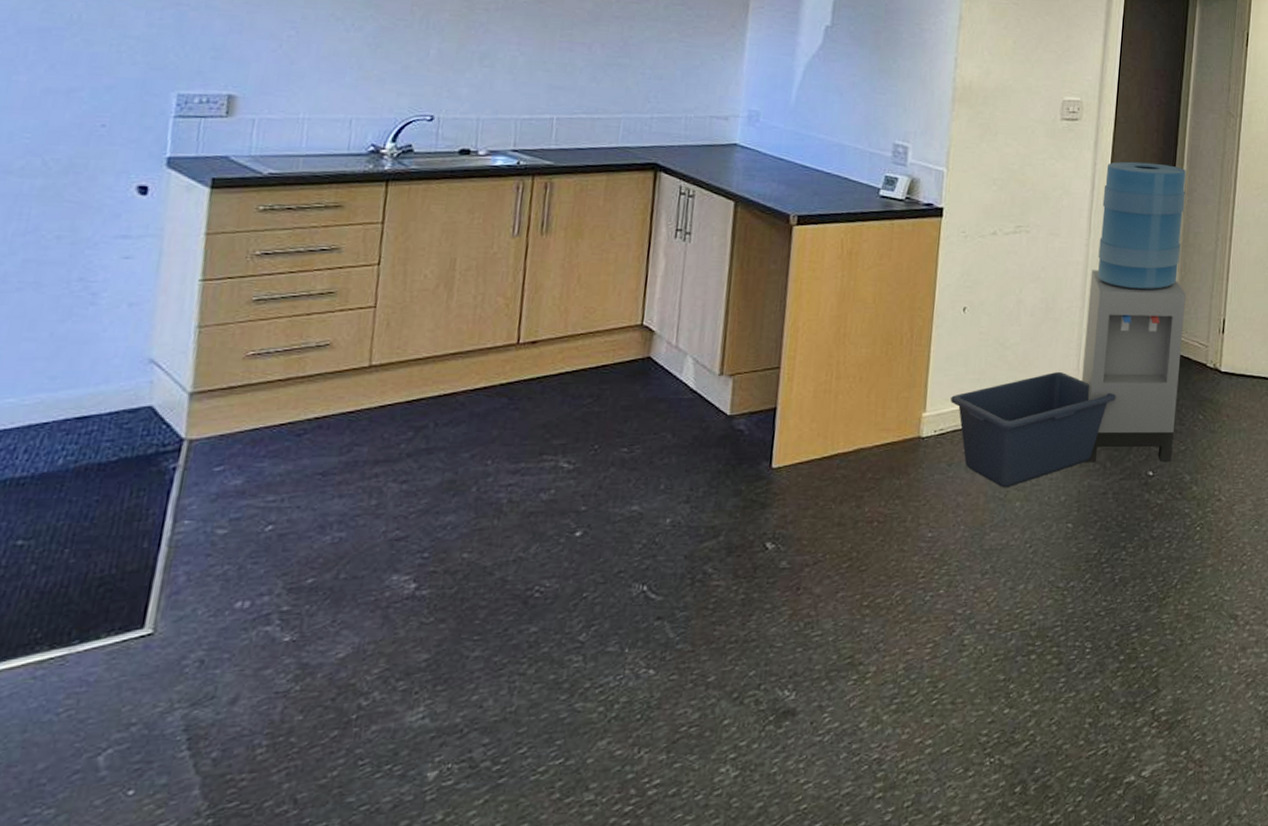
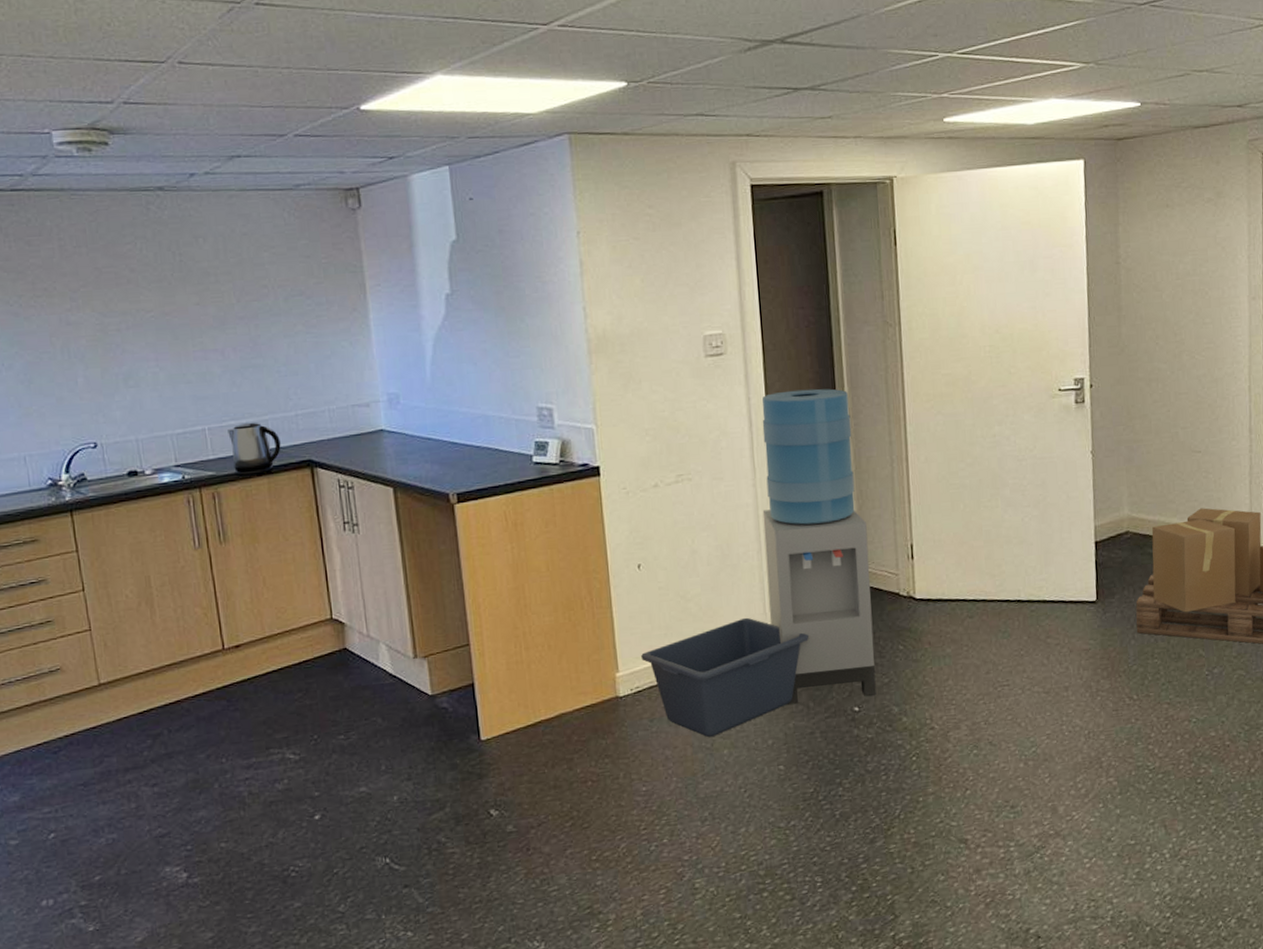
kettle: none [574,117,630,171] -> present [228,422,281,477]

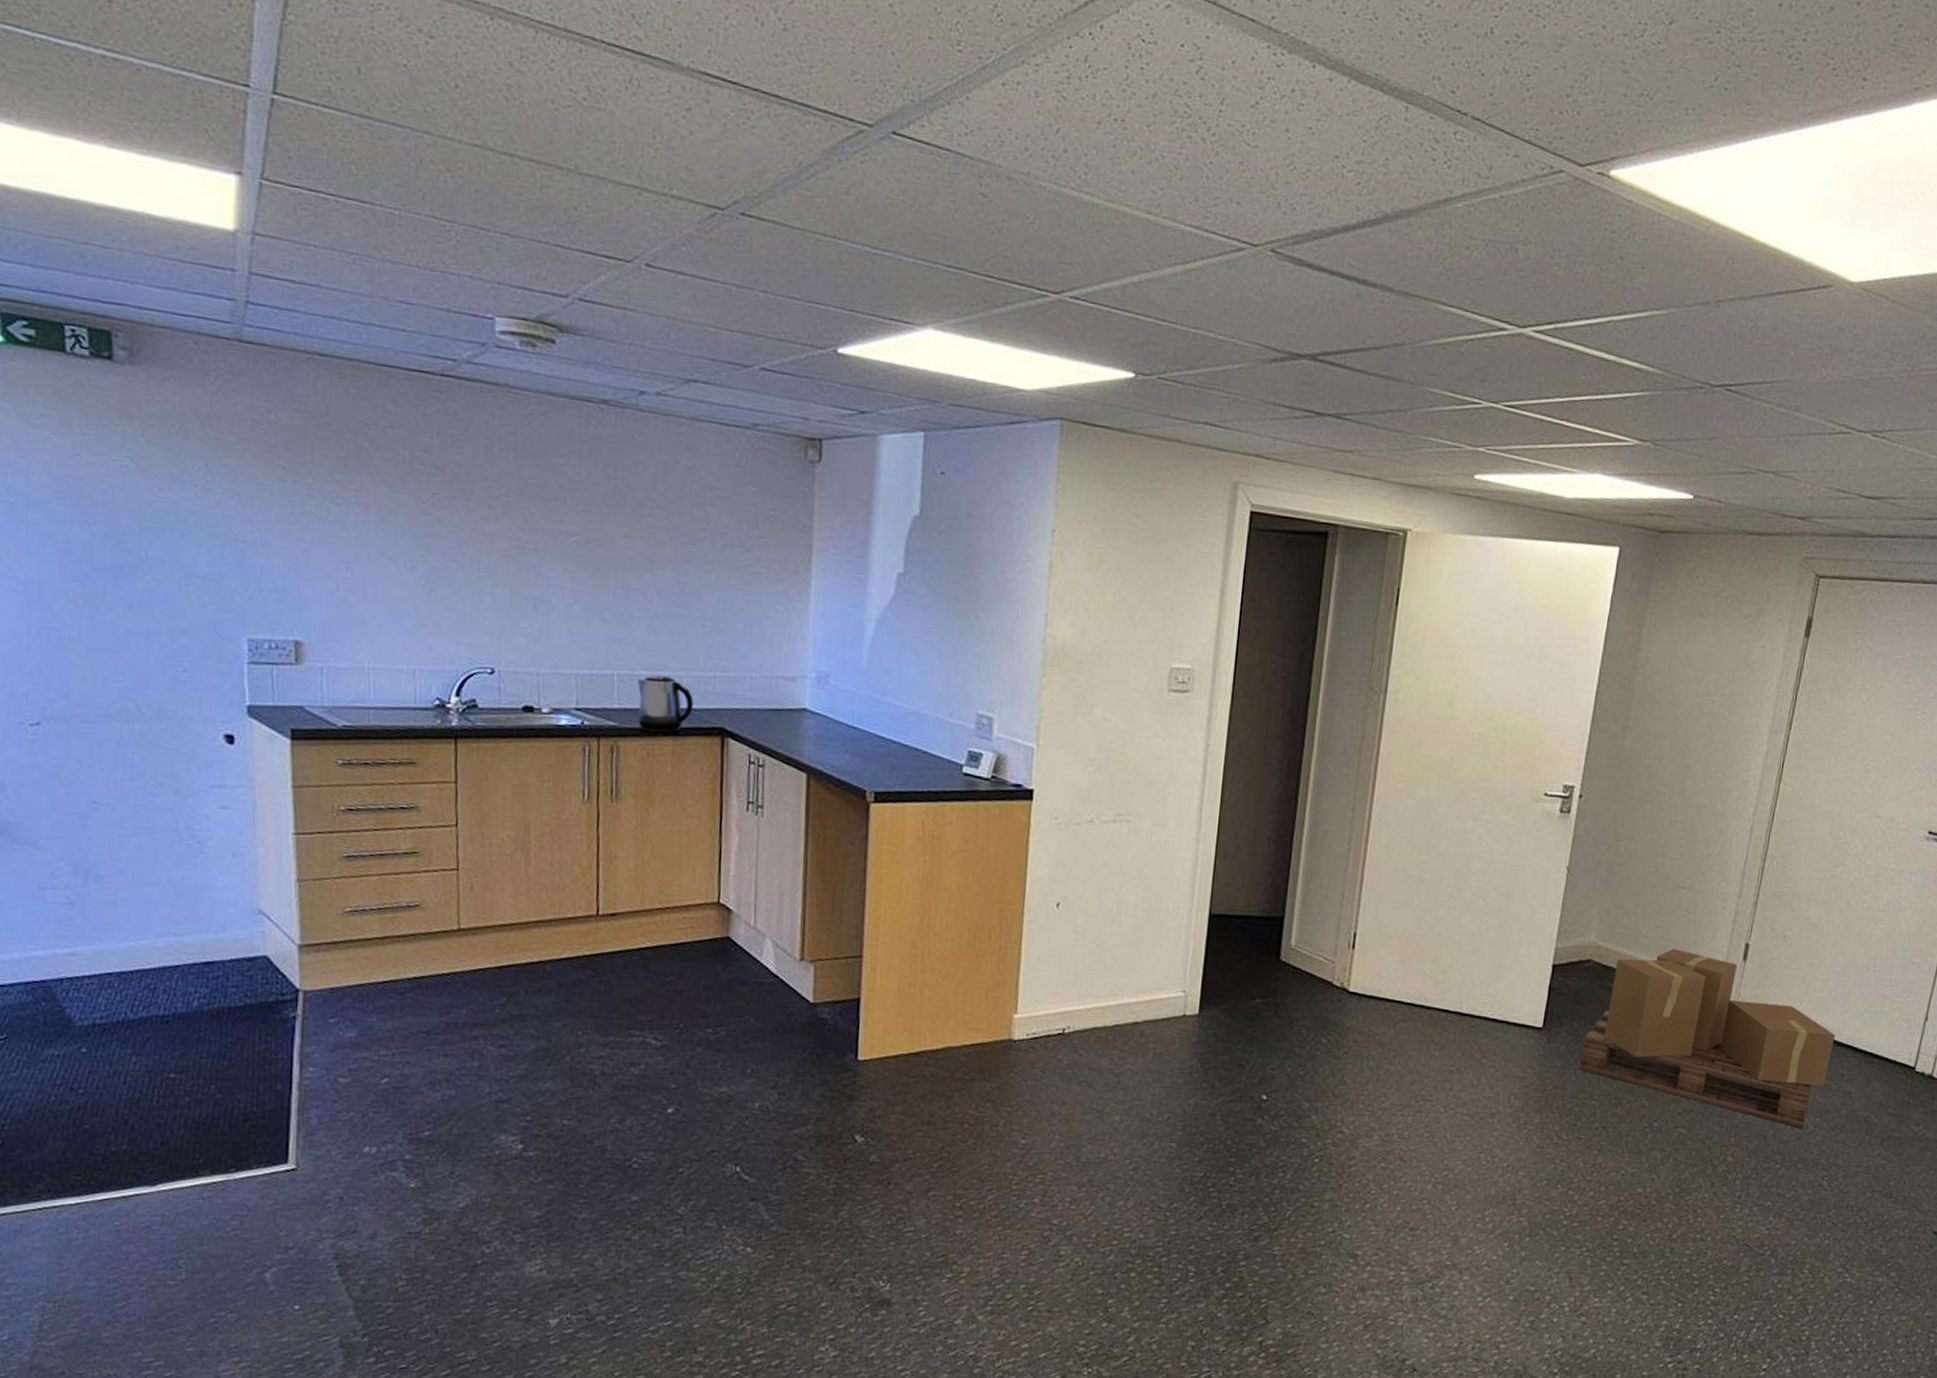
storage bin: present [641,617,810,738] -> none [1044,979,1228,1100]
water cooler: present [762,388,877,705] -> none [1188,743,1316,1086]

